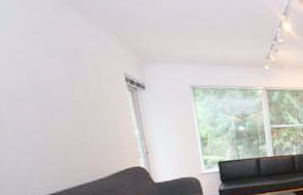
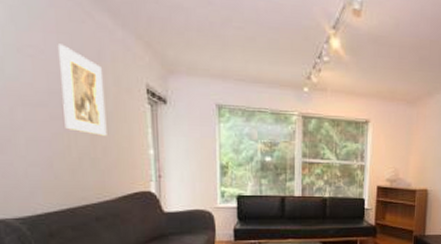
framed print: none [34,43,93,122] -> present [57,44,107,136]

